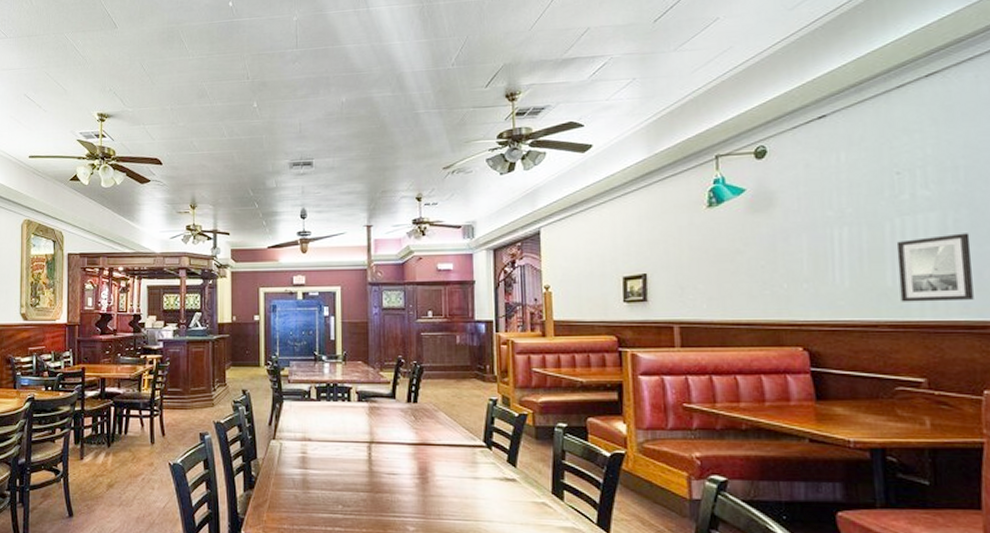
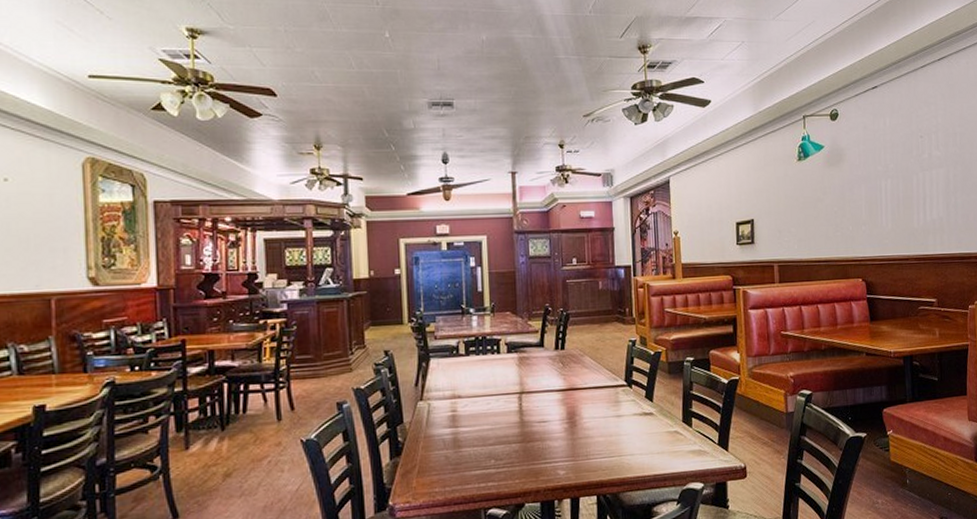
wall art: present [896,233,974,302] -> none [920,185,964,240]

